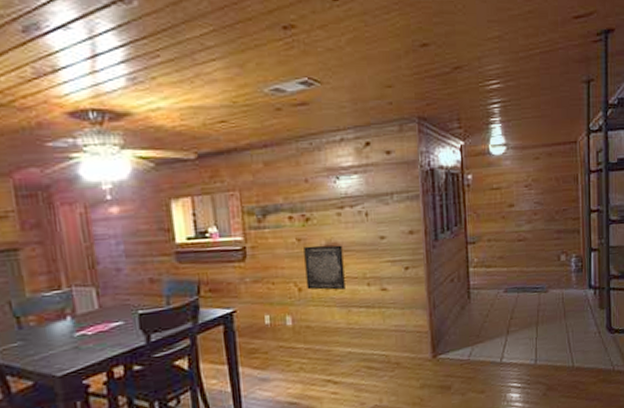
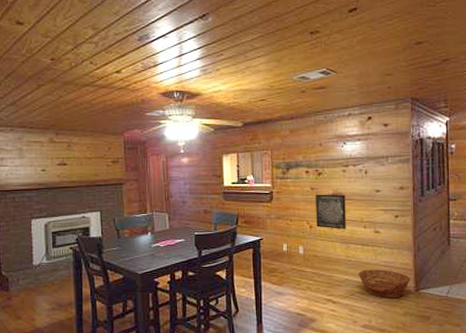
basket: none [363,335,427,371] -> present [358,269,411,299]

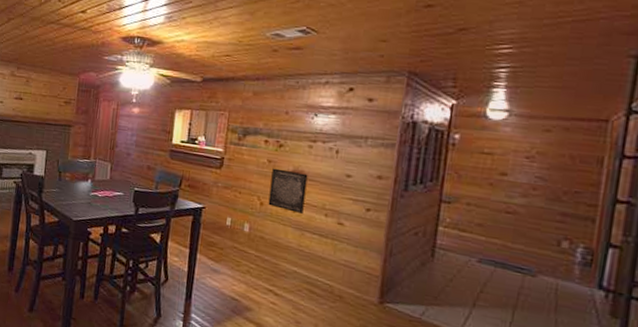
basket: present [358,269,411,299] -> none [310,264,375,307]

